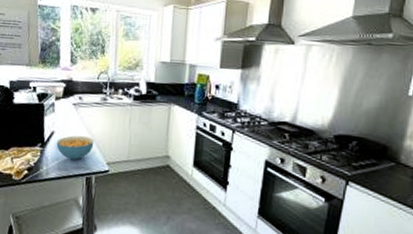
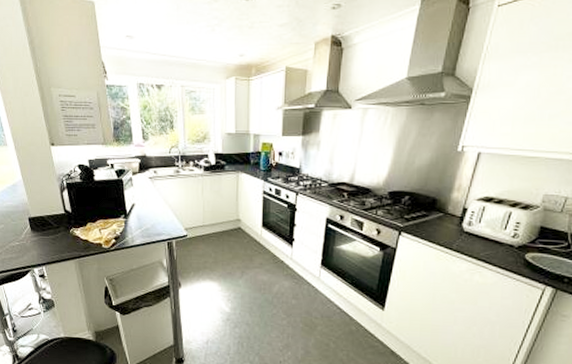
cereal bowl: present [56,135,95,160] -> none [138,206,172,228]

